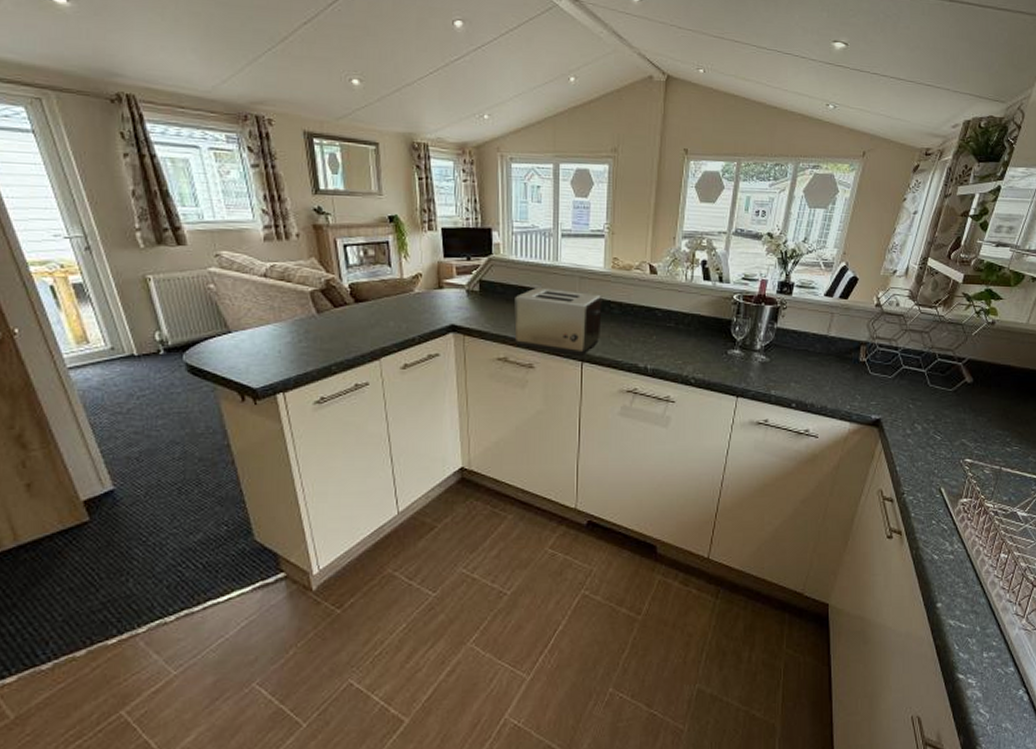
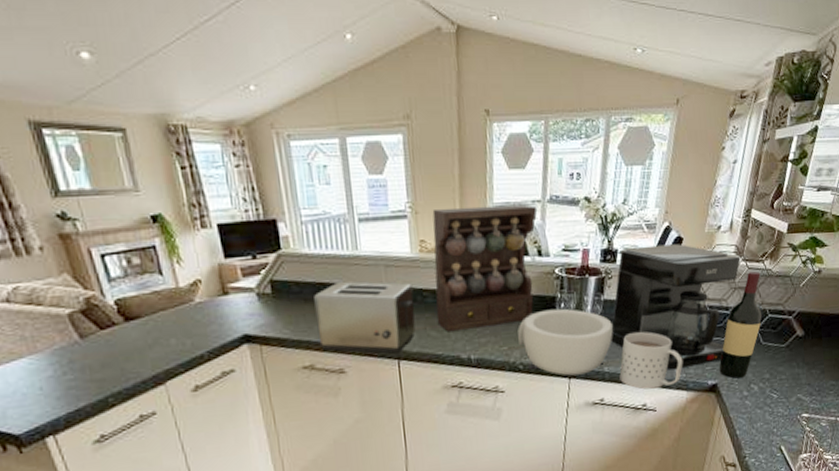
spice rack: none [620,231,723,342] -> present [432,204,538,332]
bowl: none [693,331,783,395] -> present [518,308,613,376]
coffee maker: none [780,282,914,401] -> present [610,244,741,370]
mug: none [785,362,849,416] -> present [619,332,683,390]
wine bottle: none [883,316,933,416] -> present [719,271,763,379]

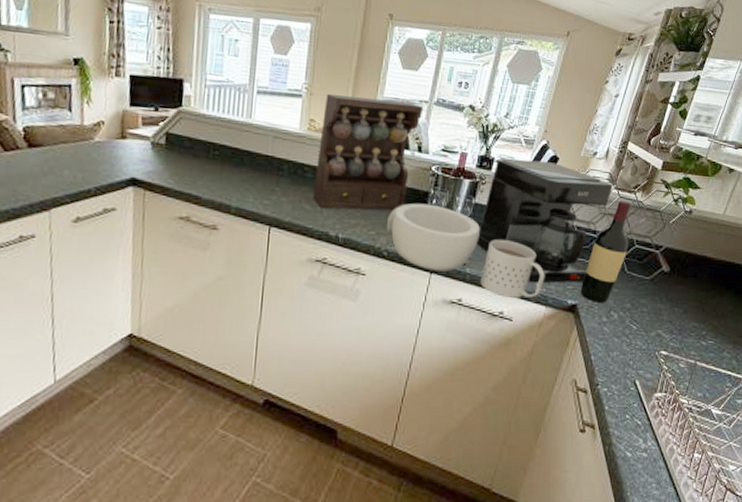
toaster: present [314,281,416,355] -> none [199,144,296,221]

